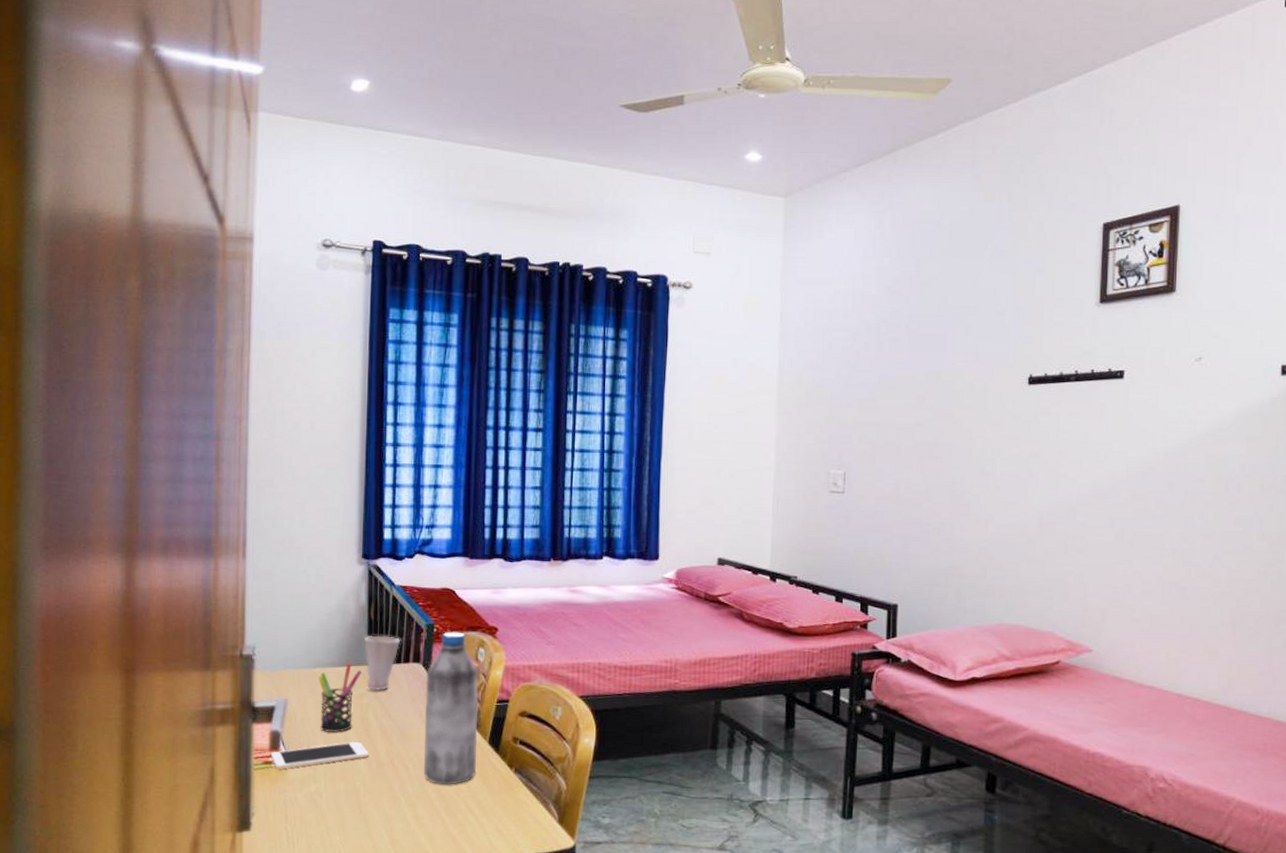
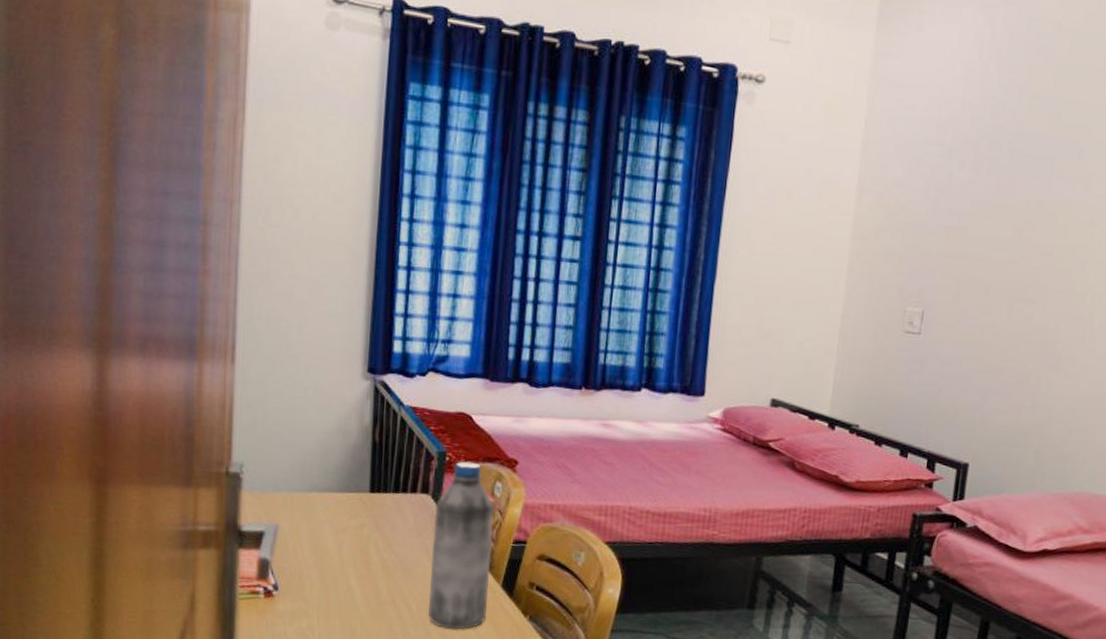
cell phone: present [270,741,369,770] -> none [258,575,368,601]
pen holder: present [318,662,361,733] -> none [313,488,363,565]
cup: present [363,635,401,691] -> none [366,459,408,522]

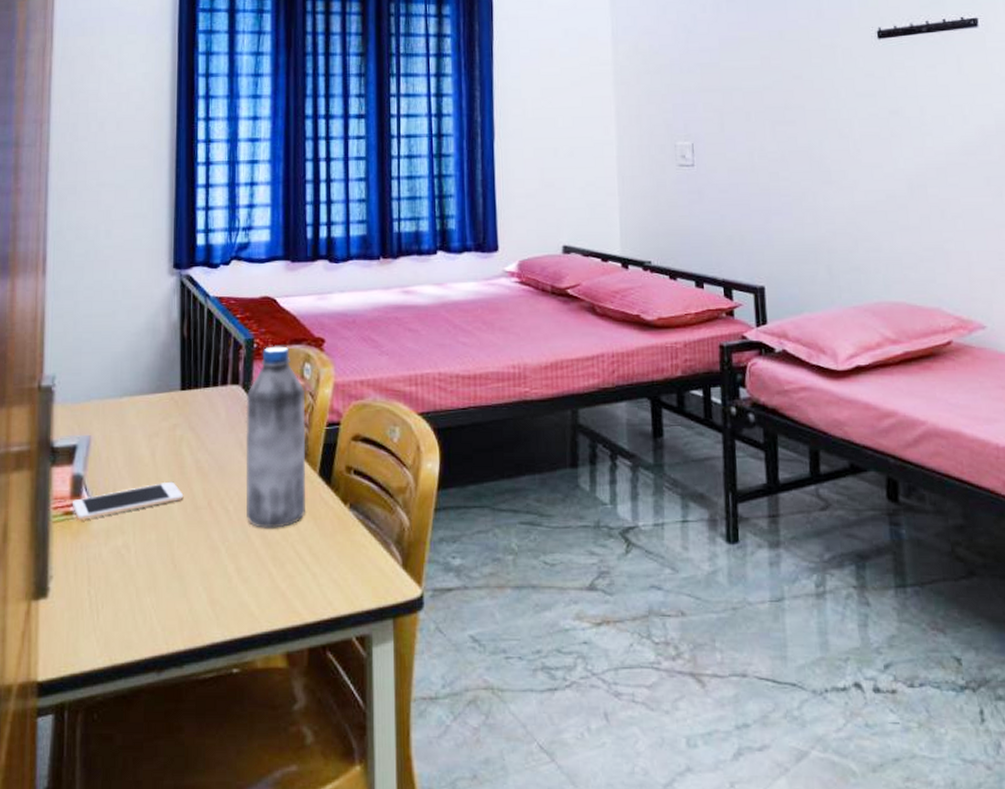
cell phone: none [258,575,368,601] -> present [72,481,184,521]

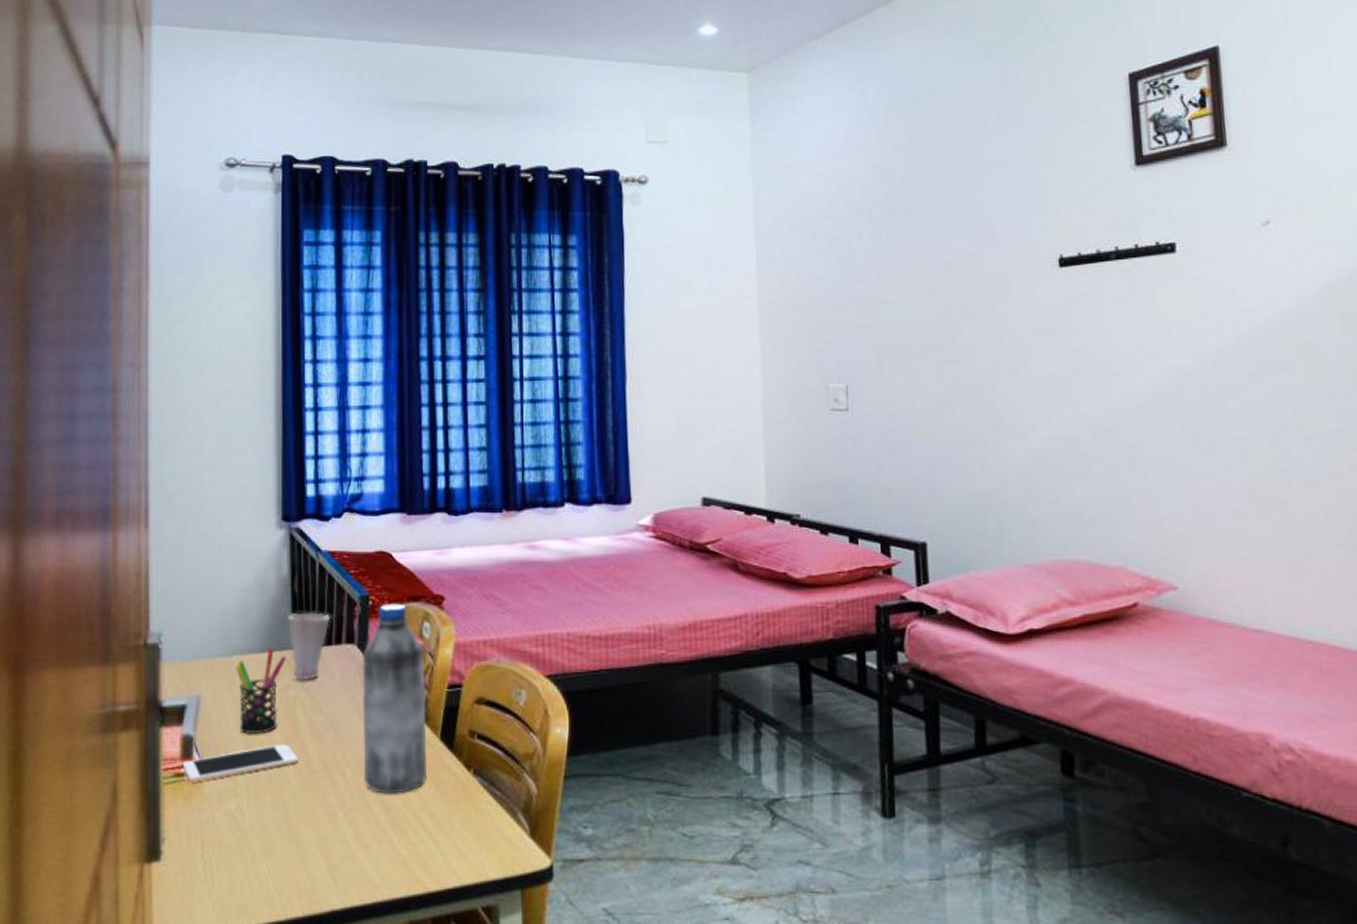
pen holder: none [126,388,174,474] -> present [236,647,286,735]
cup: none [176,355,217,421] -> present [287,612,331,681]

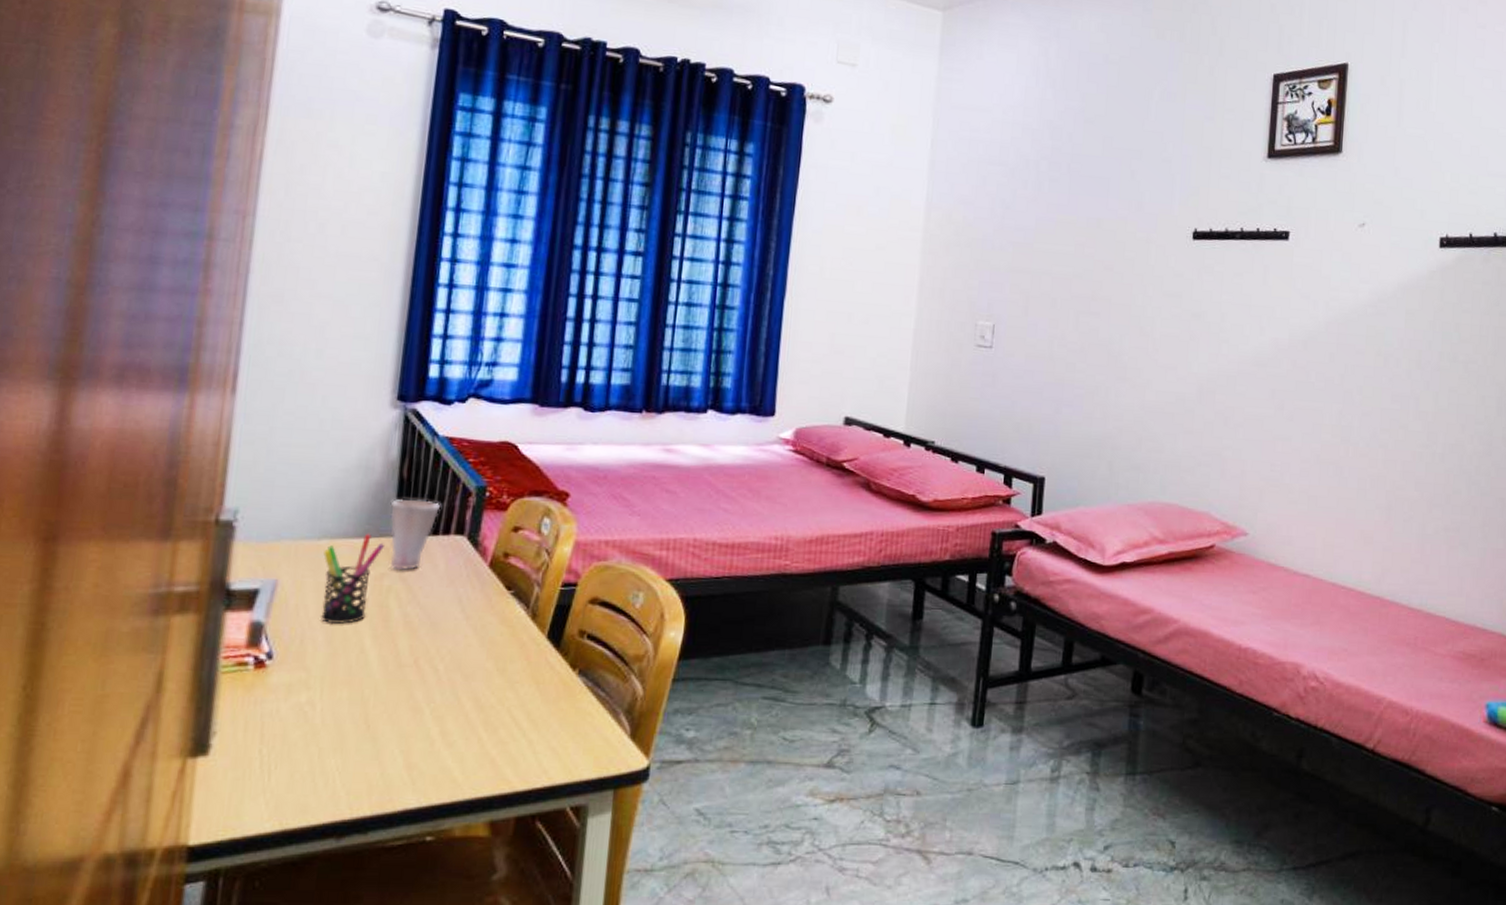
cell phone: present [182,744,299,783] -> none [247,635,386,673]
water bottle: present [361,603,426,794] -> none [458,496,542,692]

